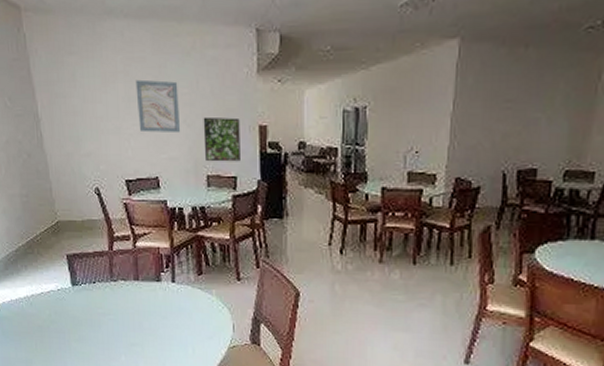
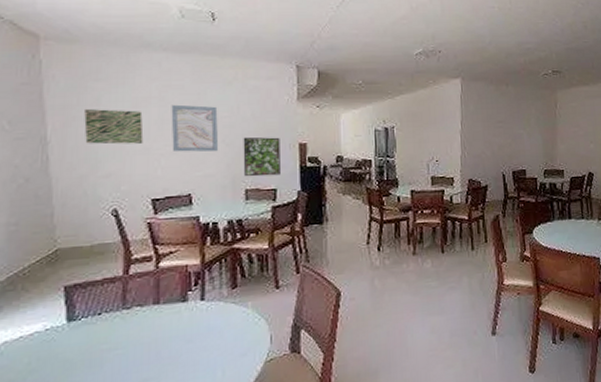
wall art: none [64,85,114,123] -> present [84,109,144,145]

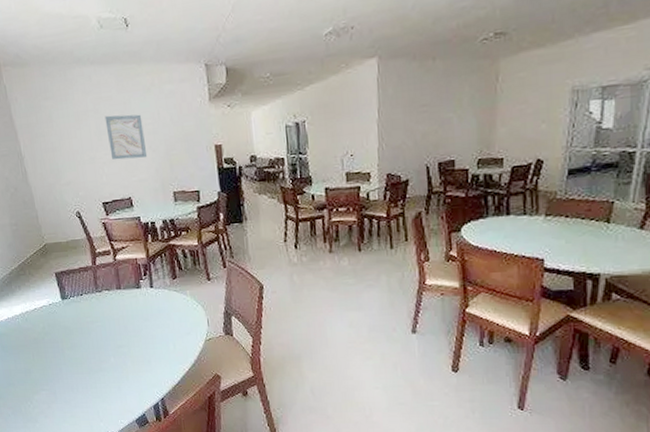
wall art: present [84,109,144,145] -> none [43,124,89,157]
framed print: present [243,137,280,177] -> none [166,140,201,180]

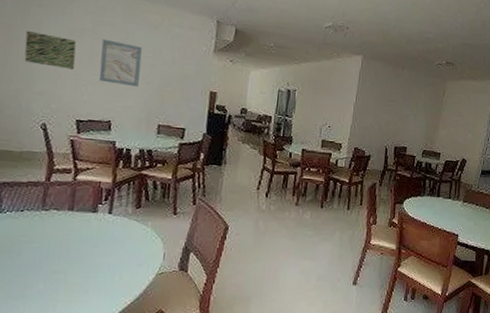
wall art: none [43,124,89,157] -> present [24,31,77,70]

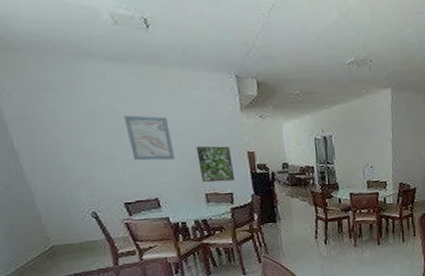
wall art: present [24,31,77,70] -> none [43,120,105,154]
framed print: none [159,78,194,117] -> present [196,146,235,183]

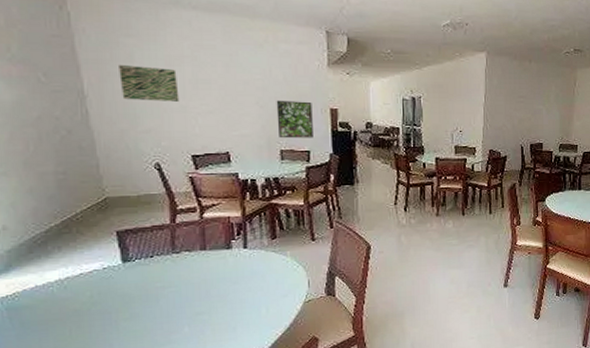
wall art: none [43,120,105,154] -> present [119,65,180,102]
wall art: present [123,115,176,161] -> none [204,64,254,113]

